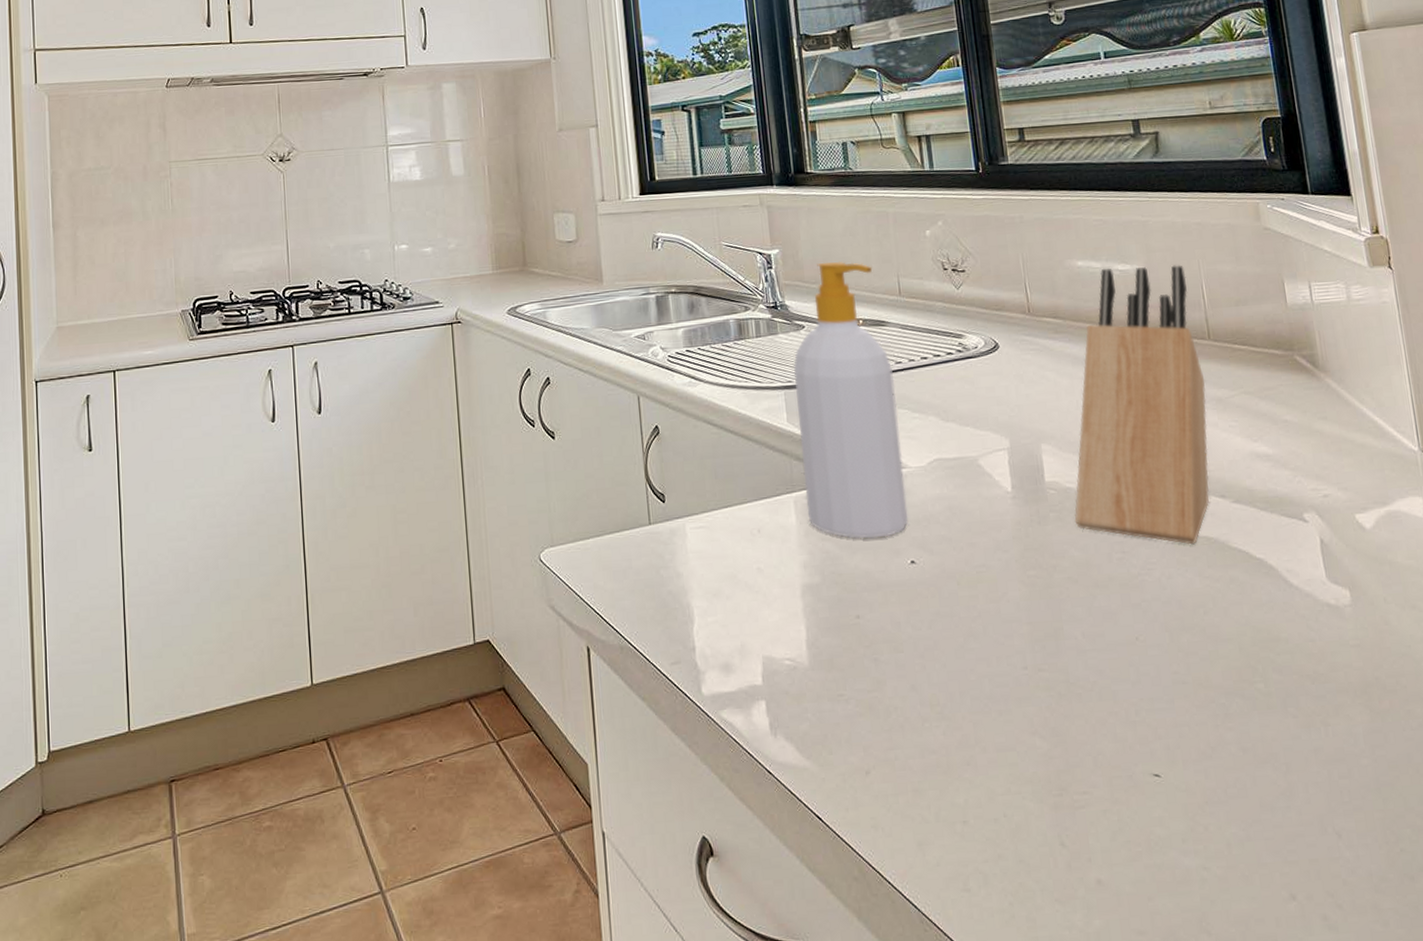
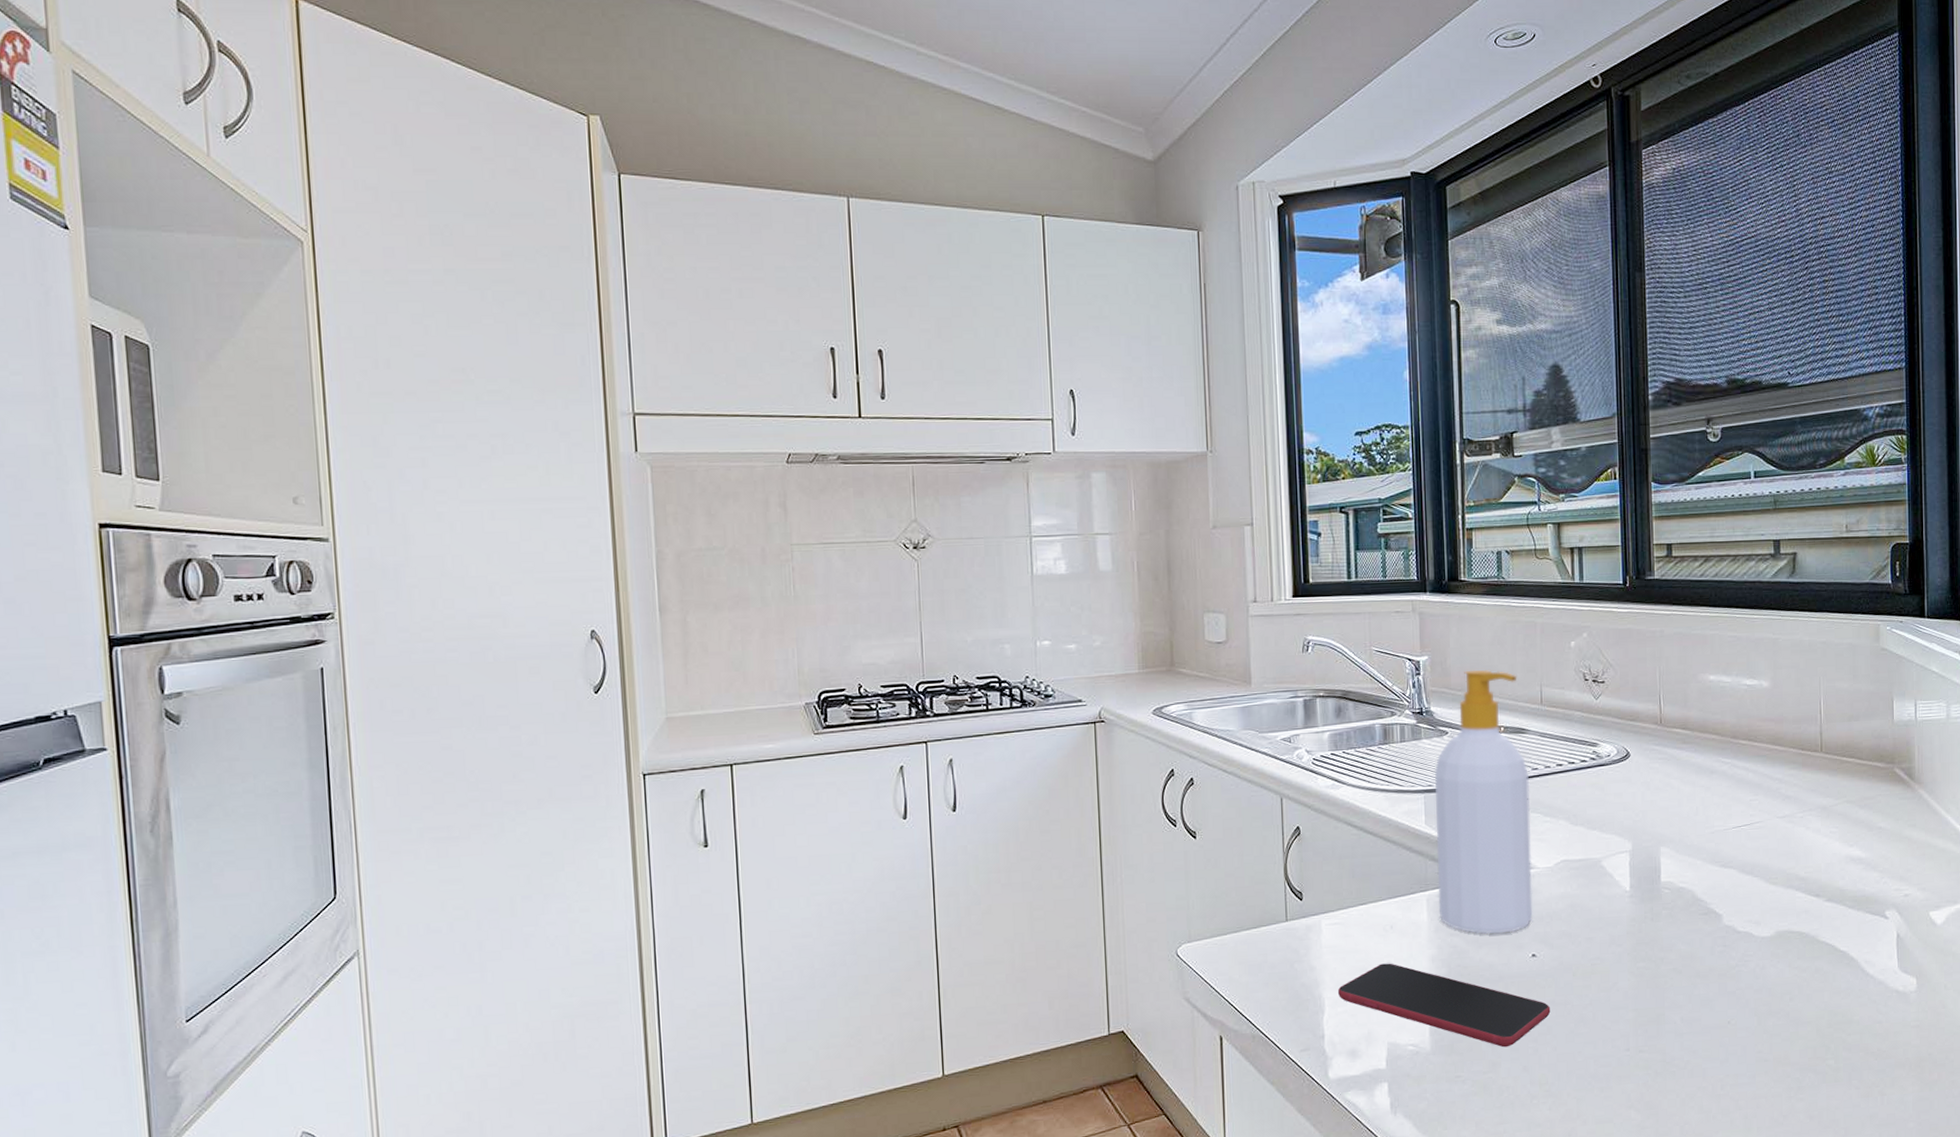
smartphone: none [706,569,936,664] -> present [1337,963,1551,1048]
knife block: present [1074,265,1209,545] -> none [1684,681,1813,939]

